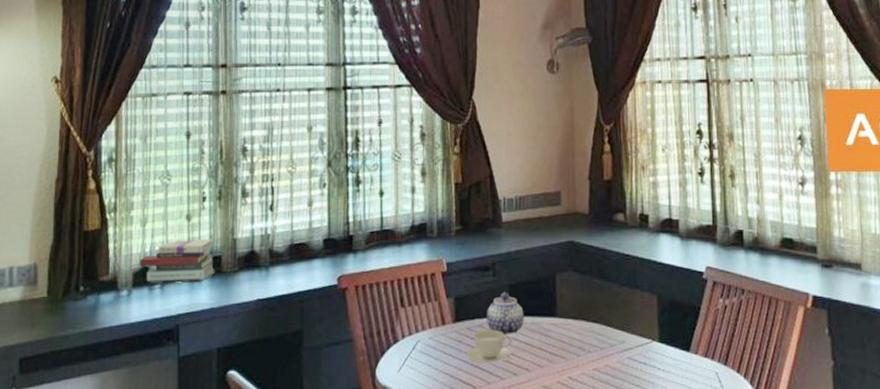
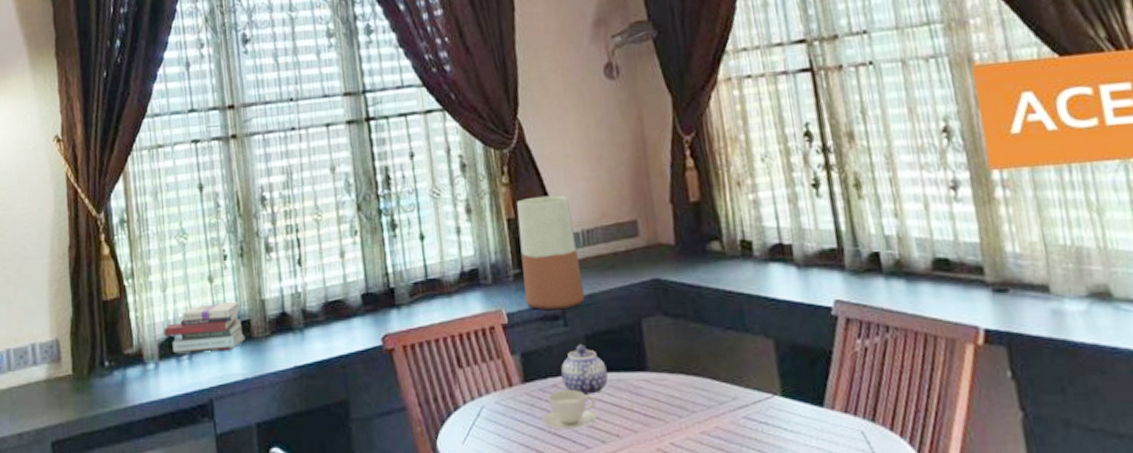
vase: none [464,166,512,262] -> present [517,195,584,311]

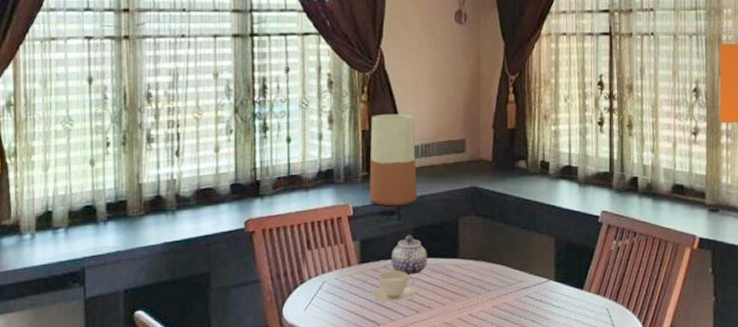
books: present [163,301,245,353] -> none [42,183,121,226]

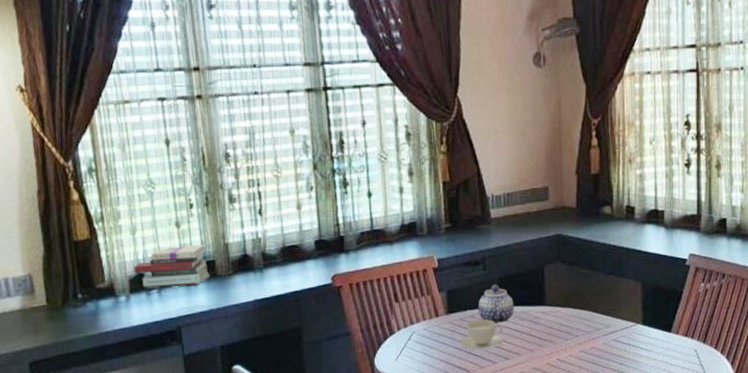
books: none [42,183,121,226] -> present [134,244,210,287]
vase: present [370,114,417,207] -> none [451,163,501,258]

